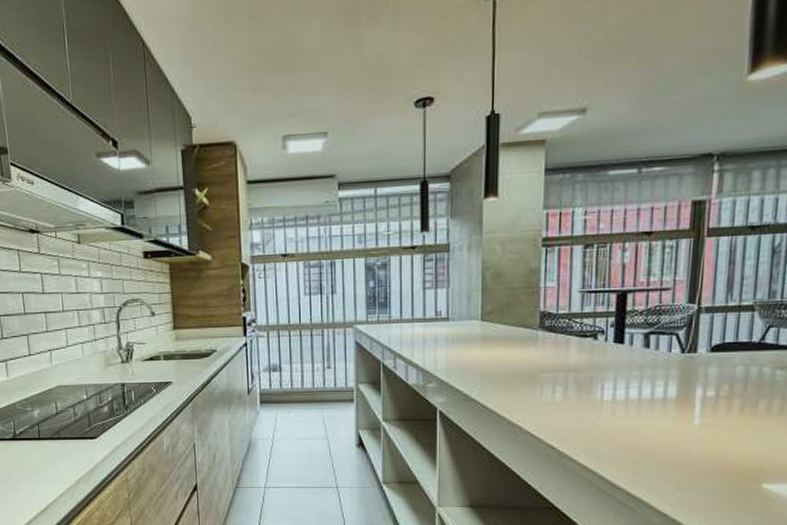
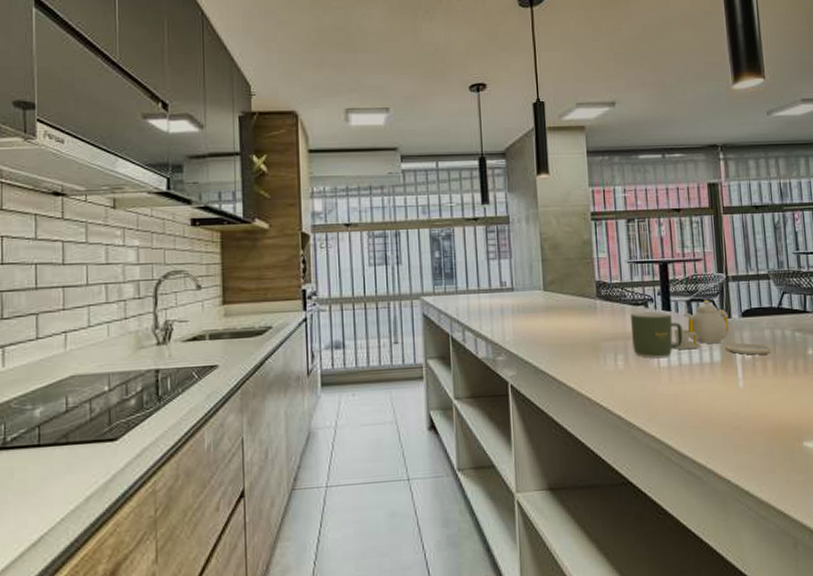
mug: none [574,344,635,392] -> present [631,312,683,359]
teapot: none [620,332,743,393] -> present [672,300,772,355]

